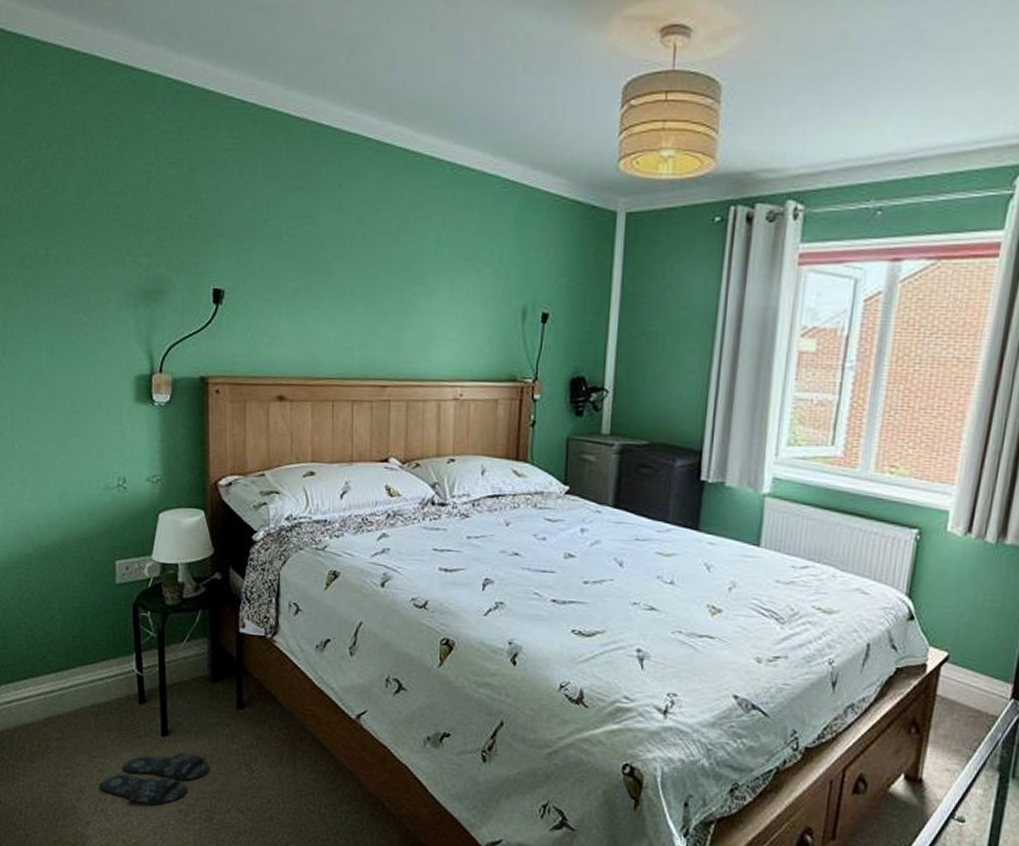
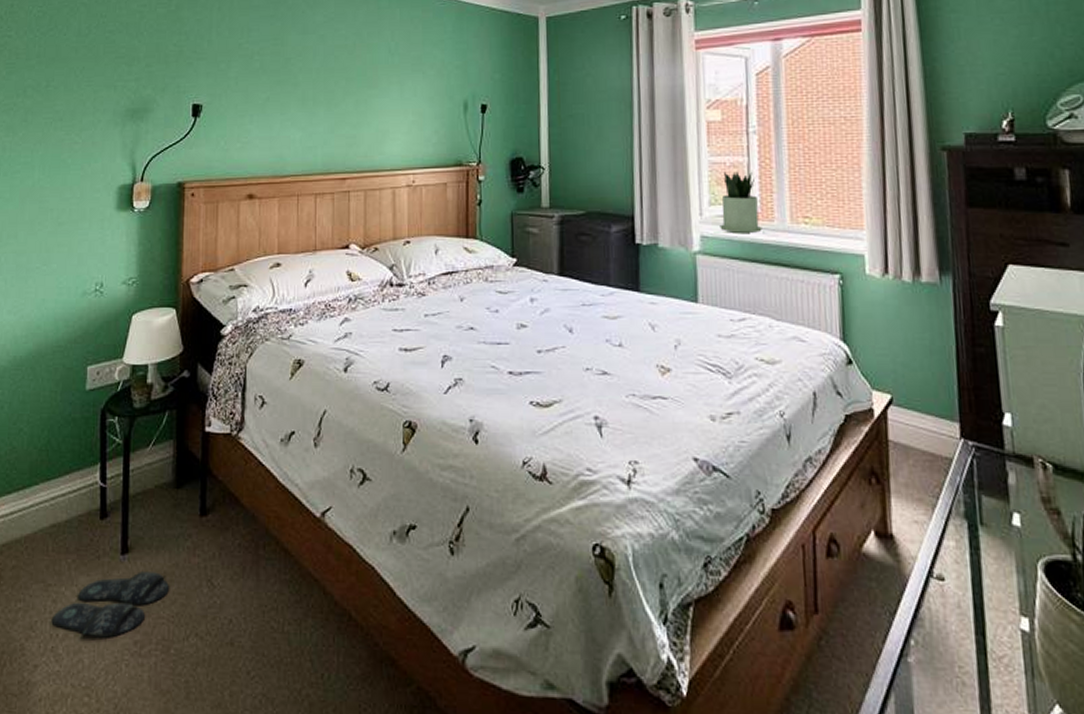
planter: none [795,410,844,480] -> present [720,171,762,234]

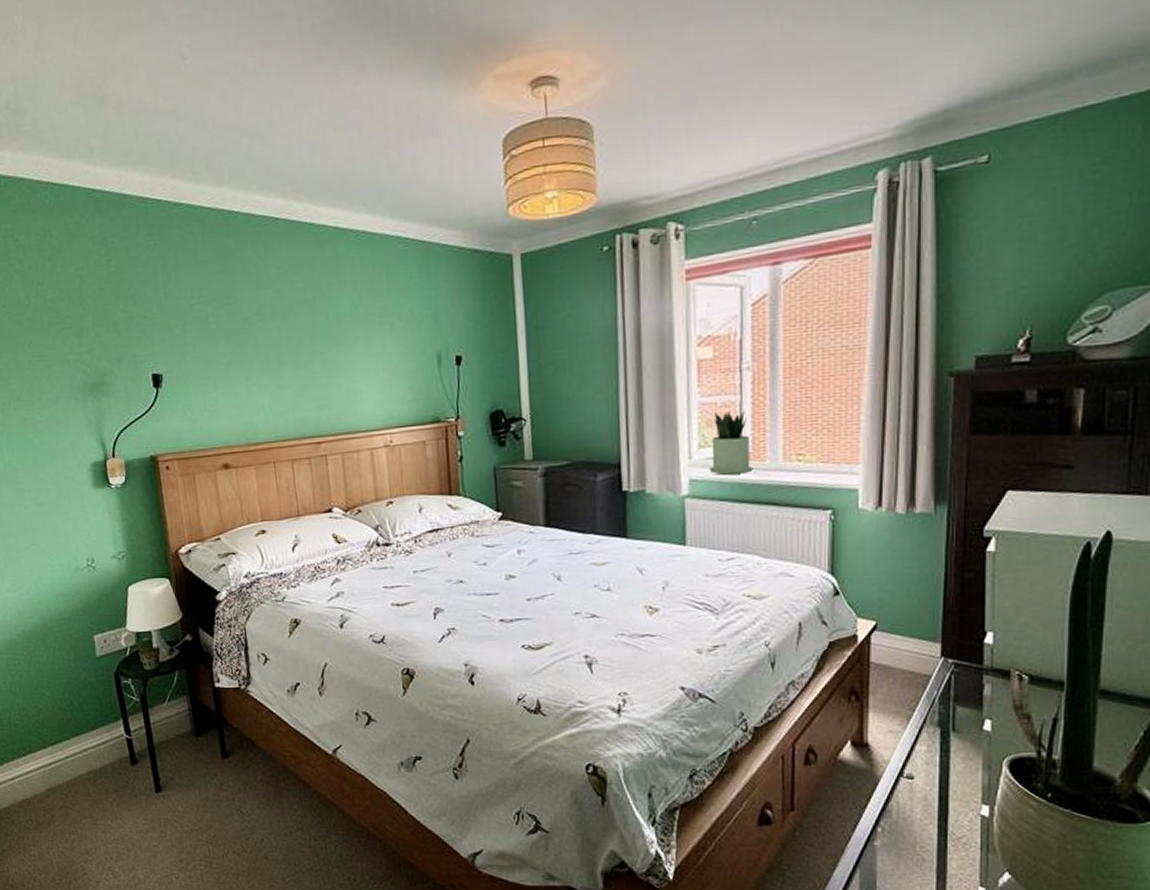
slippers: present [51,571,169,638] -> none [104,805,204,858]

